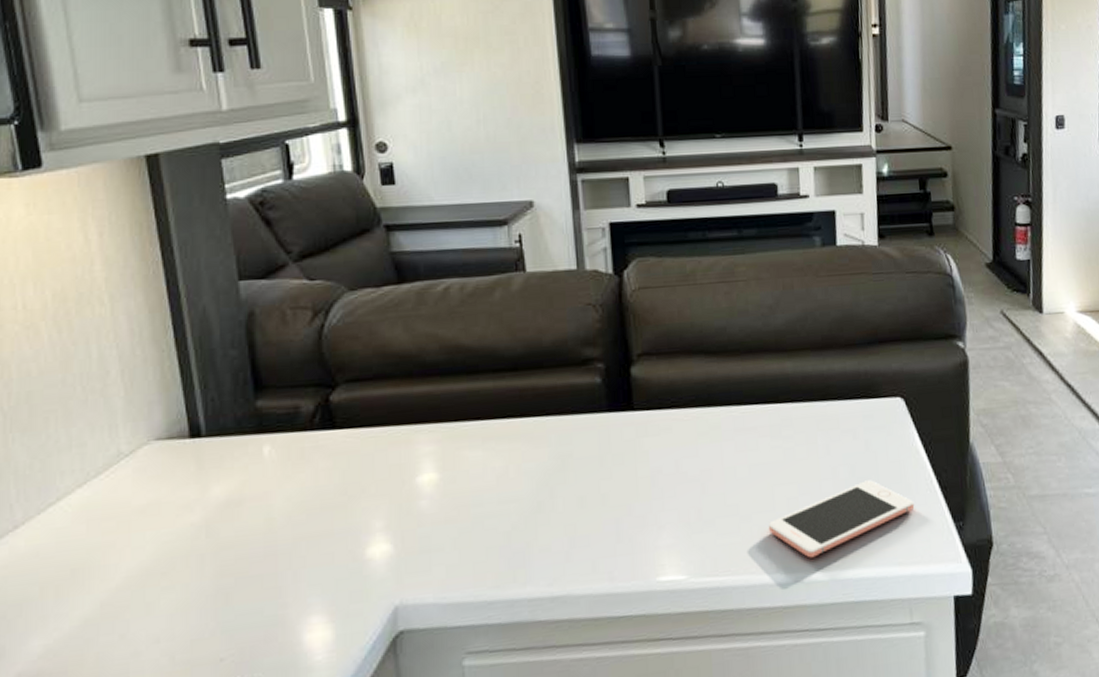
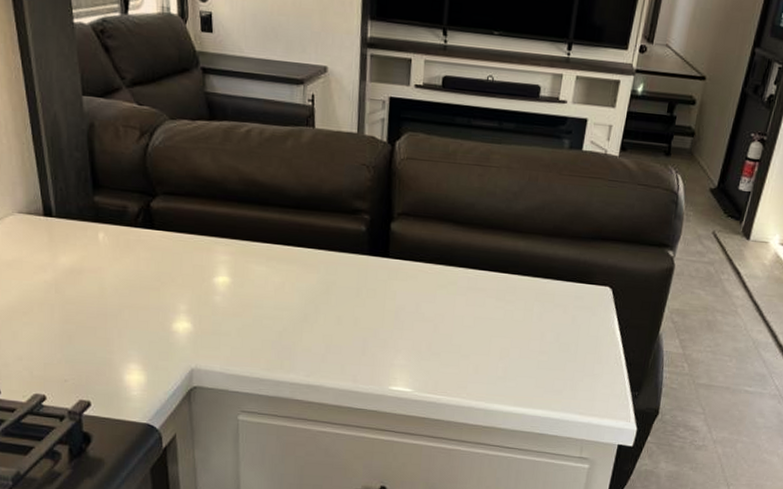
cell phone: present [768,480,915,558] -> none [481,346,603,396]

